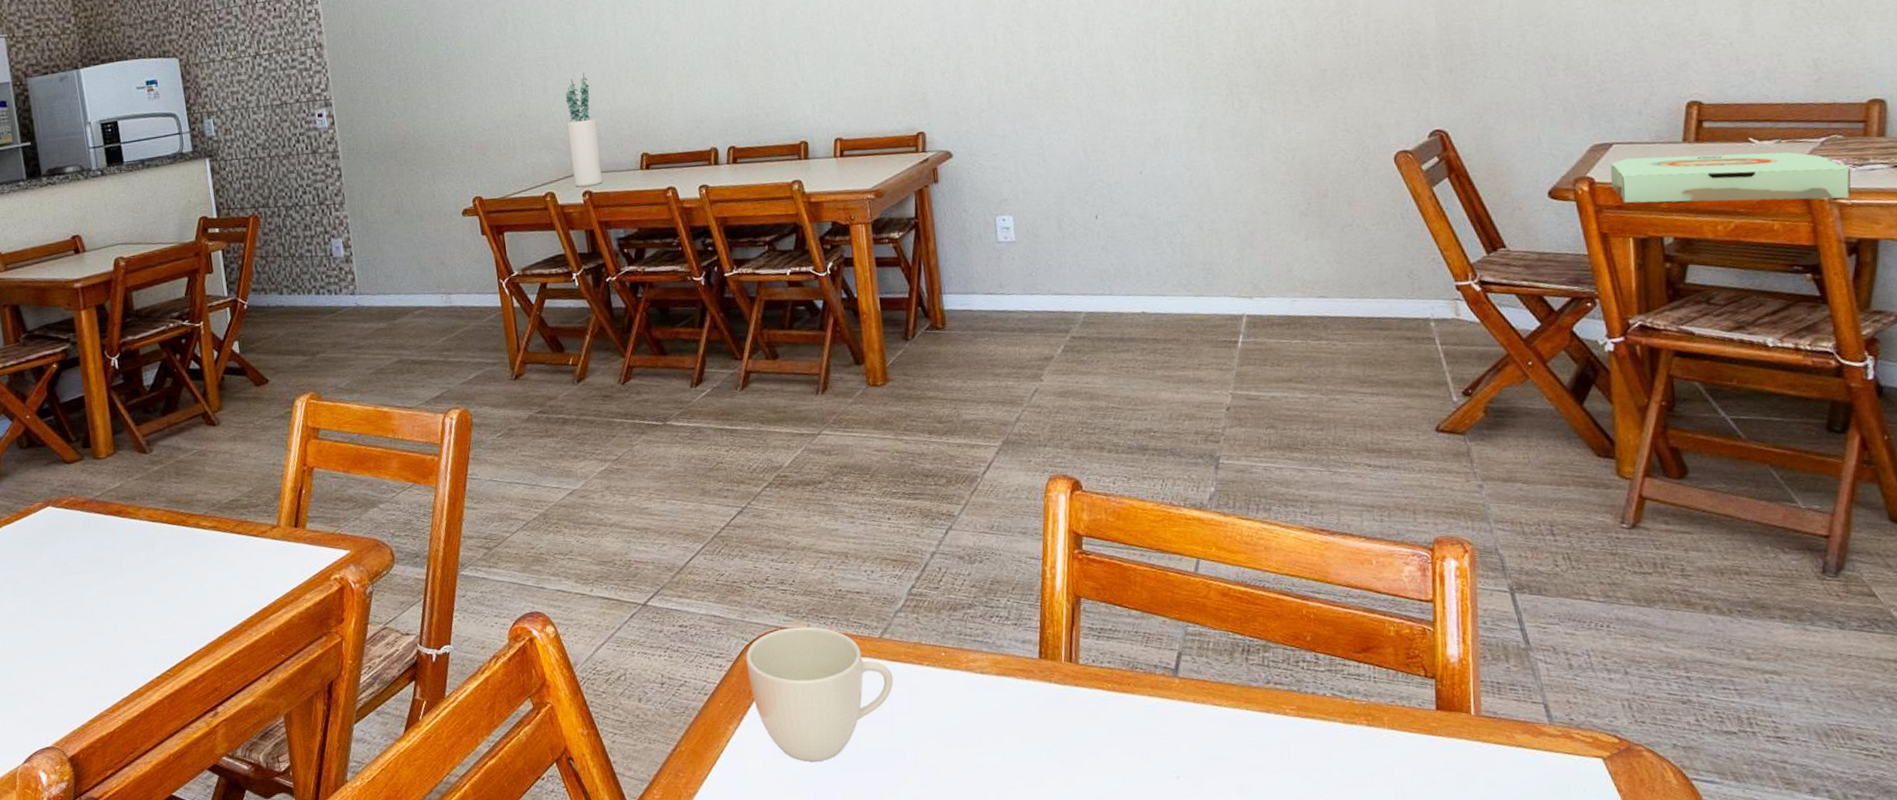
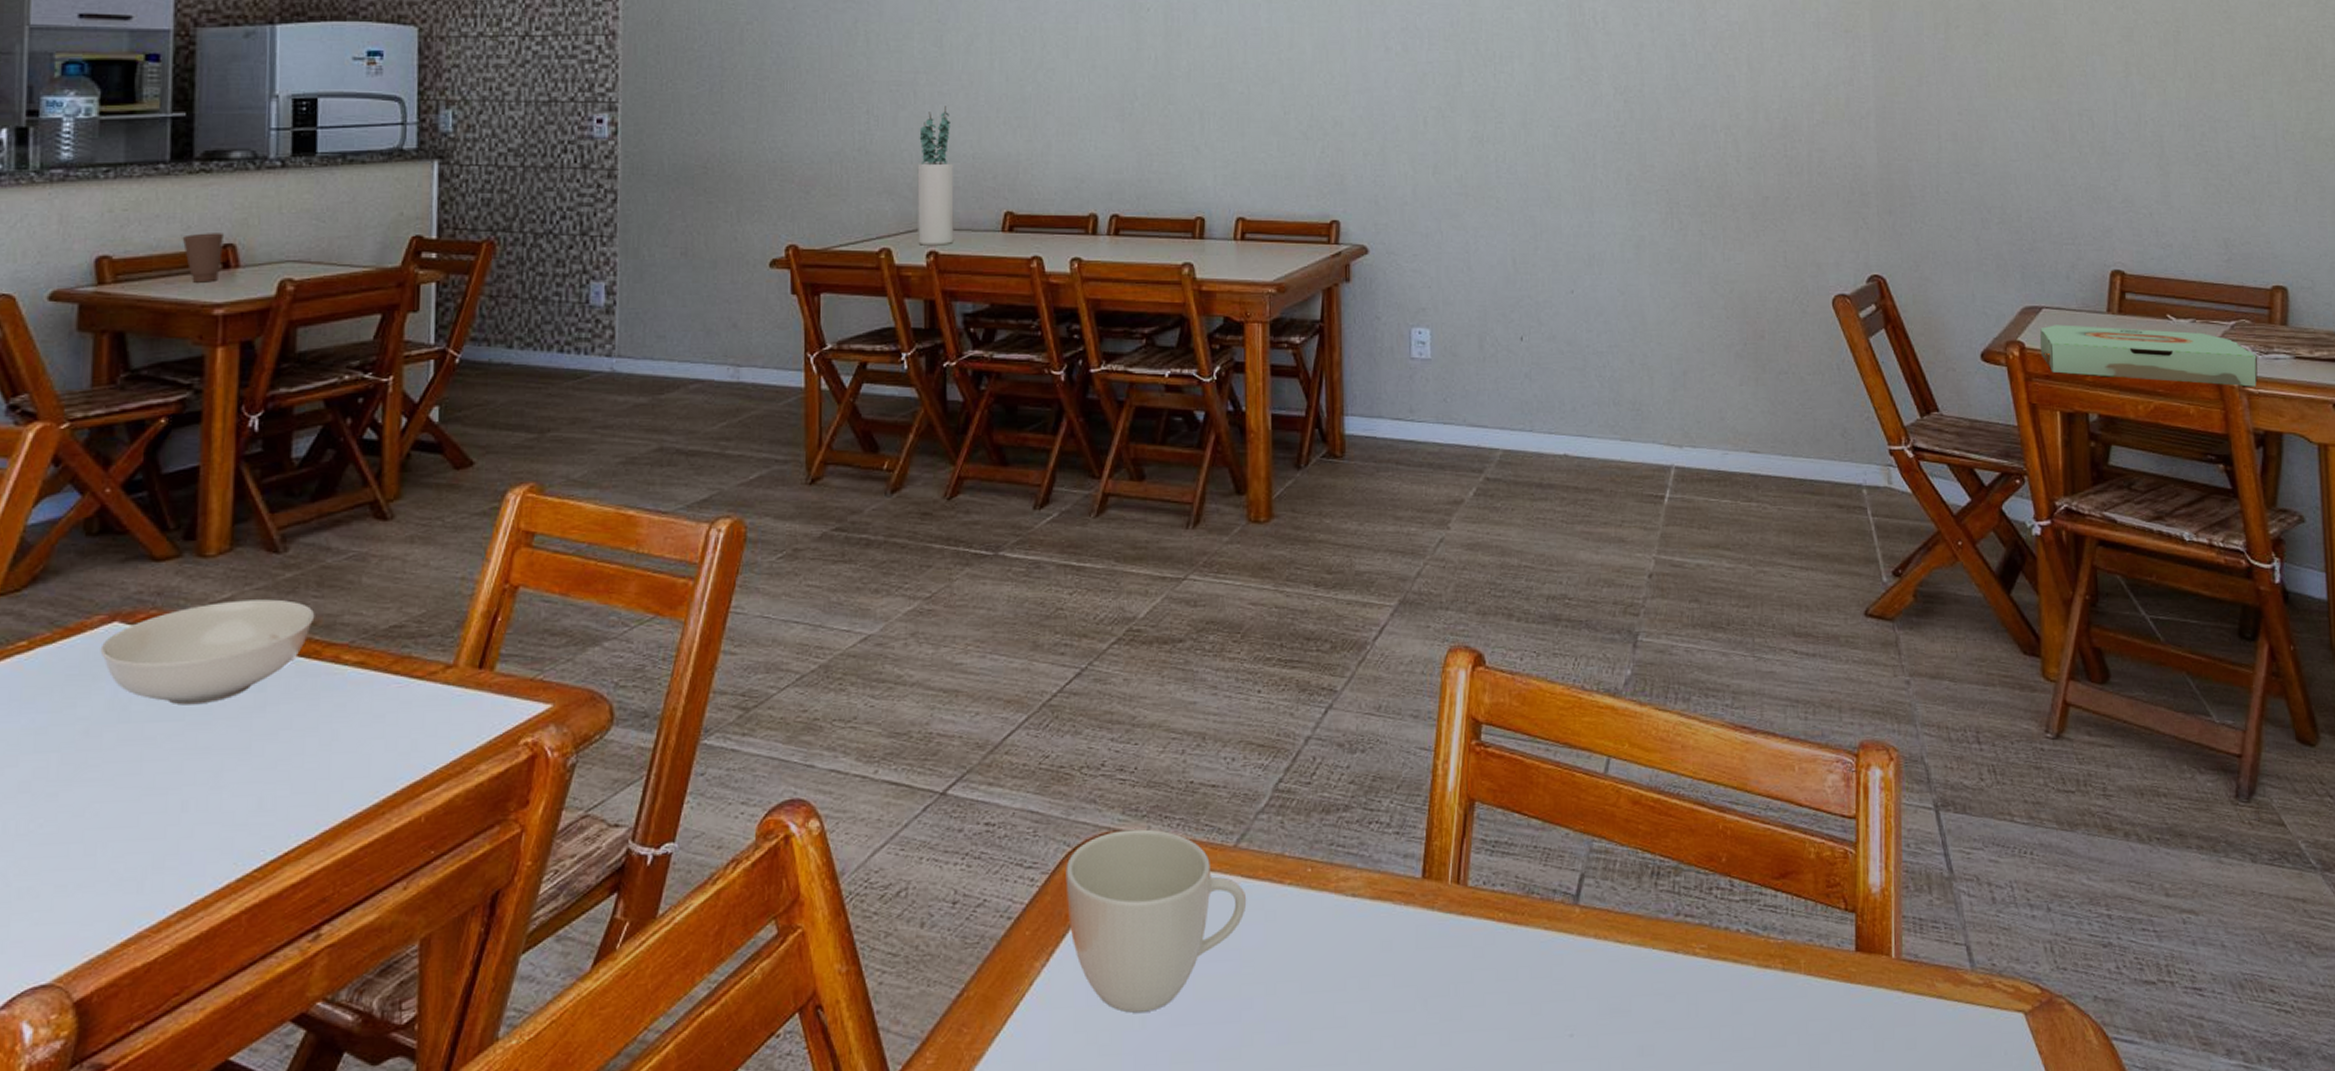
bowl: none [42,485,178,561] -> present [100,599,315,705]
cup: none [44,228,74,266] -> present [182,233,224,283]

